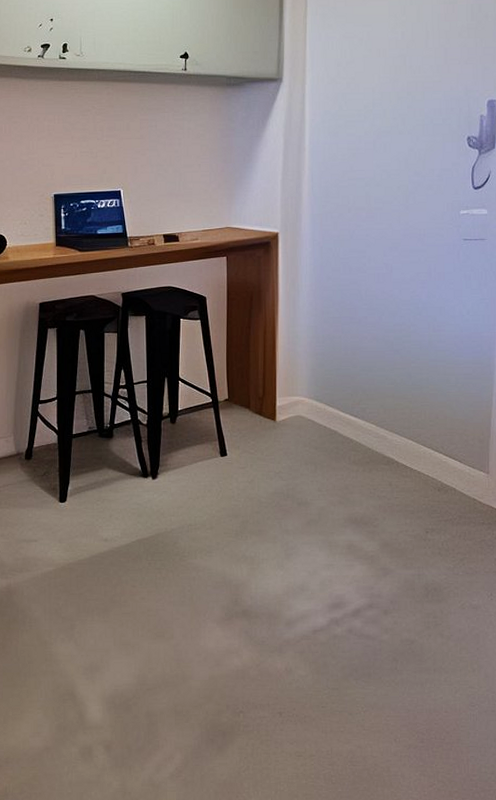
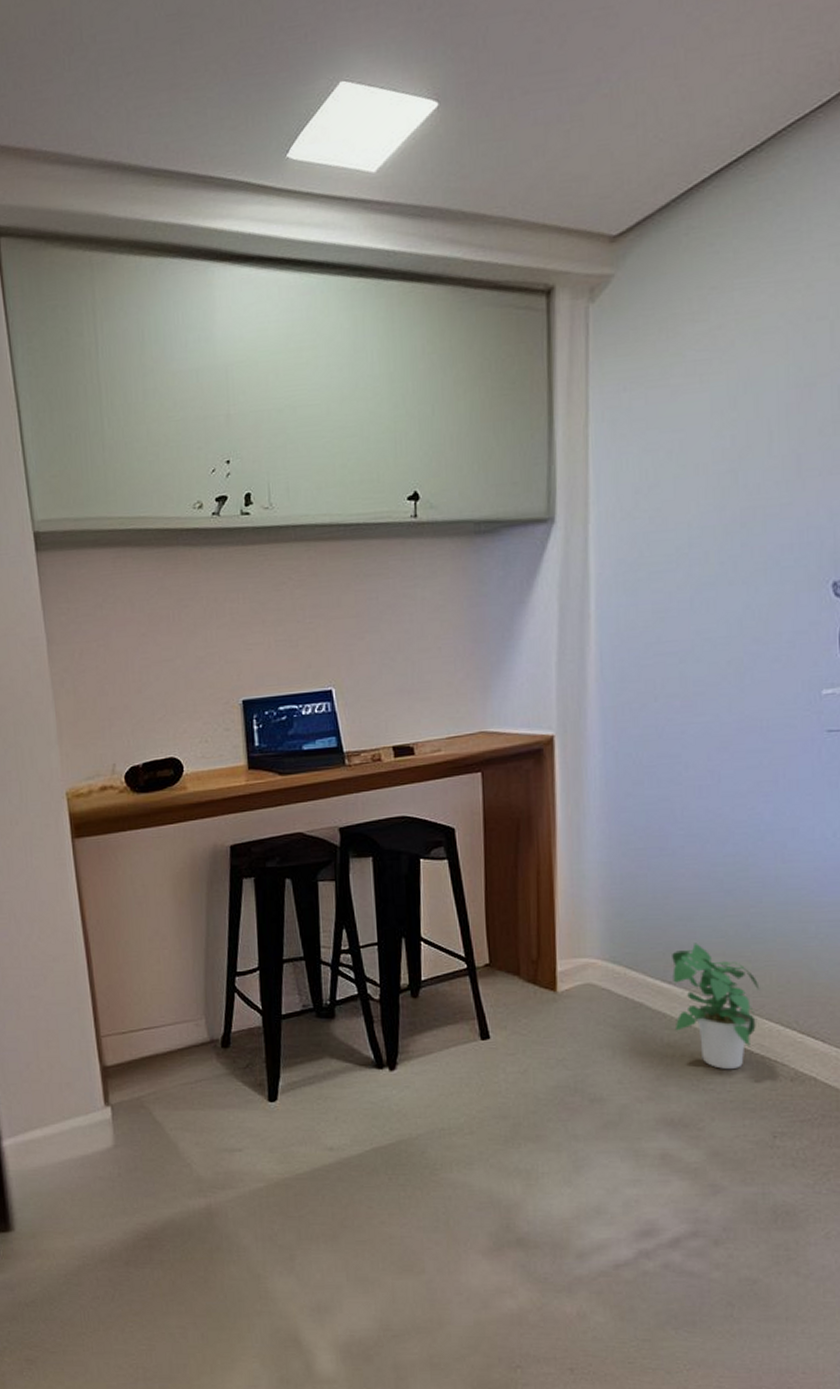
potted plant: none [358,387,418,482] -> present [672,943,760,1070]

